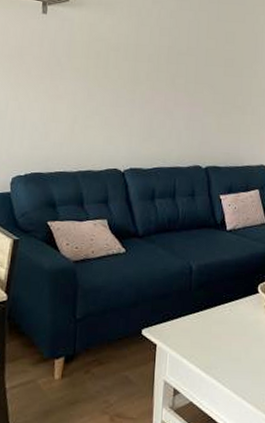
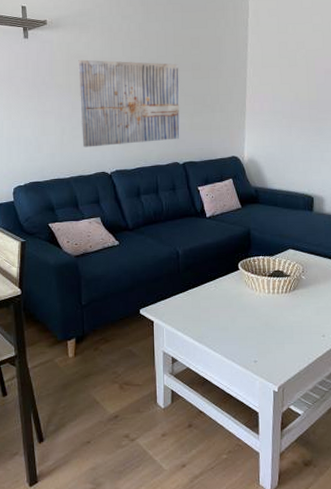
wall art: none [95,43,210,141] -> present [78,59,180,148]

